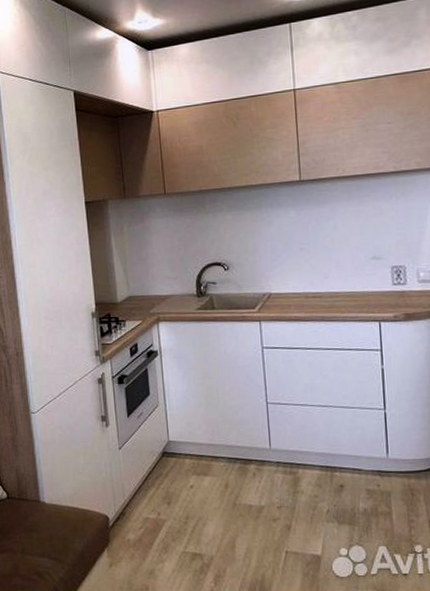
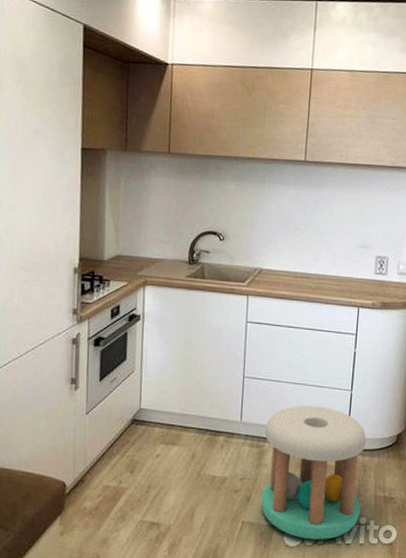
stool: none [296,428,415,570] -> present [260,406,367,540]

